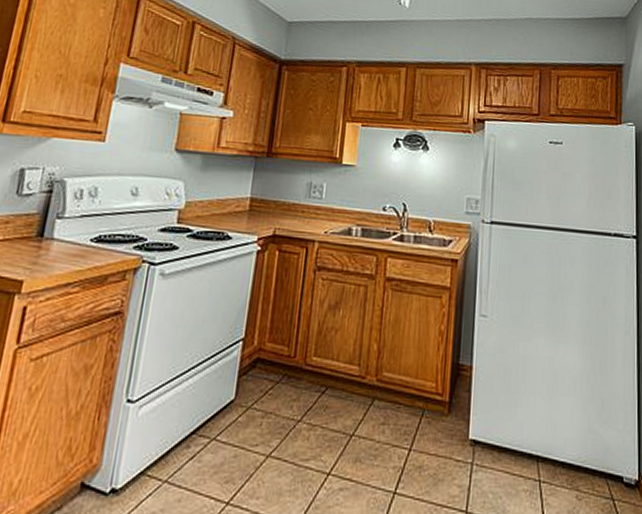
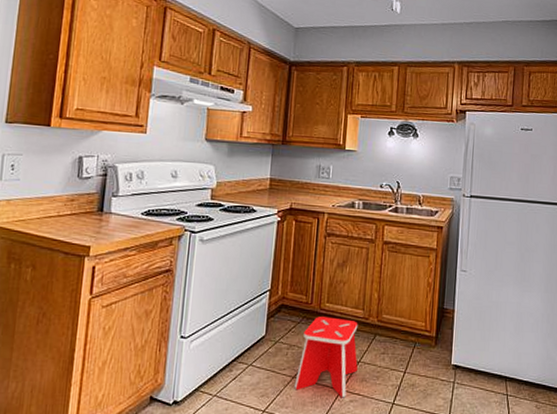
step stool: none [268,374,353,485] -> present [294,317,358,398]

